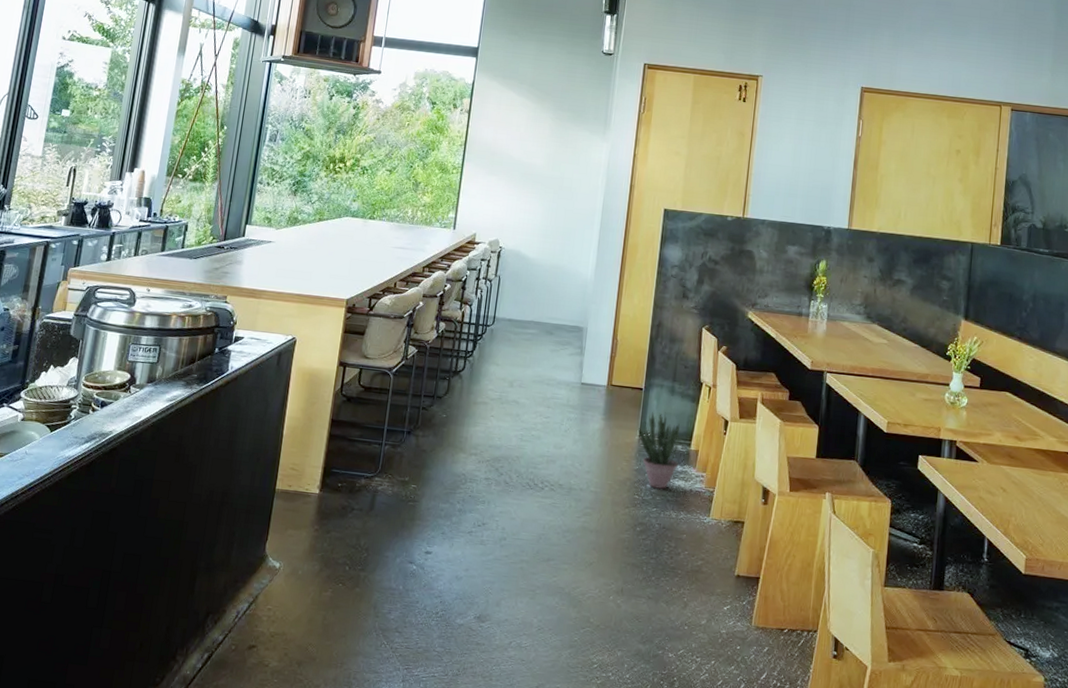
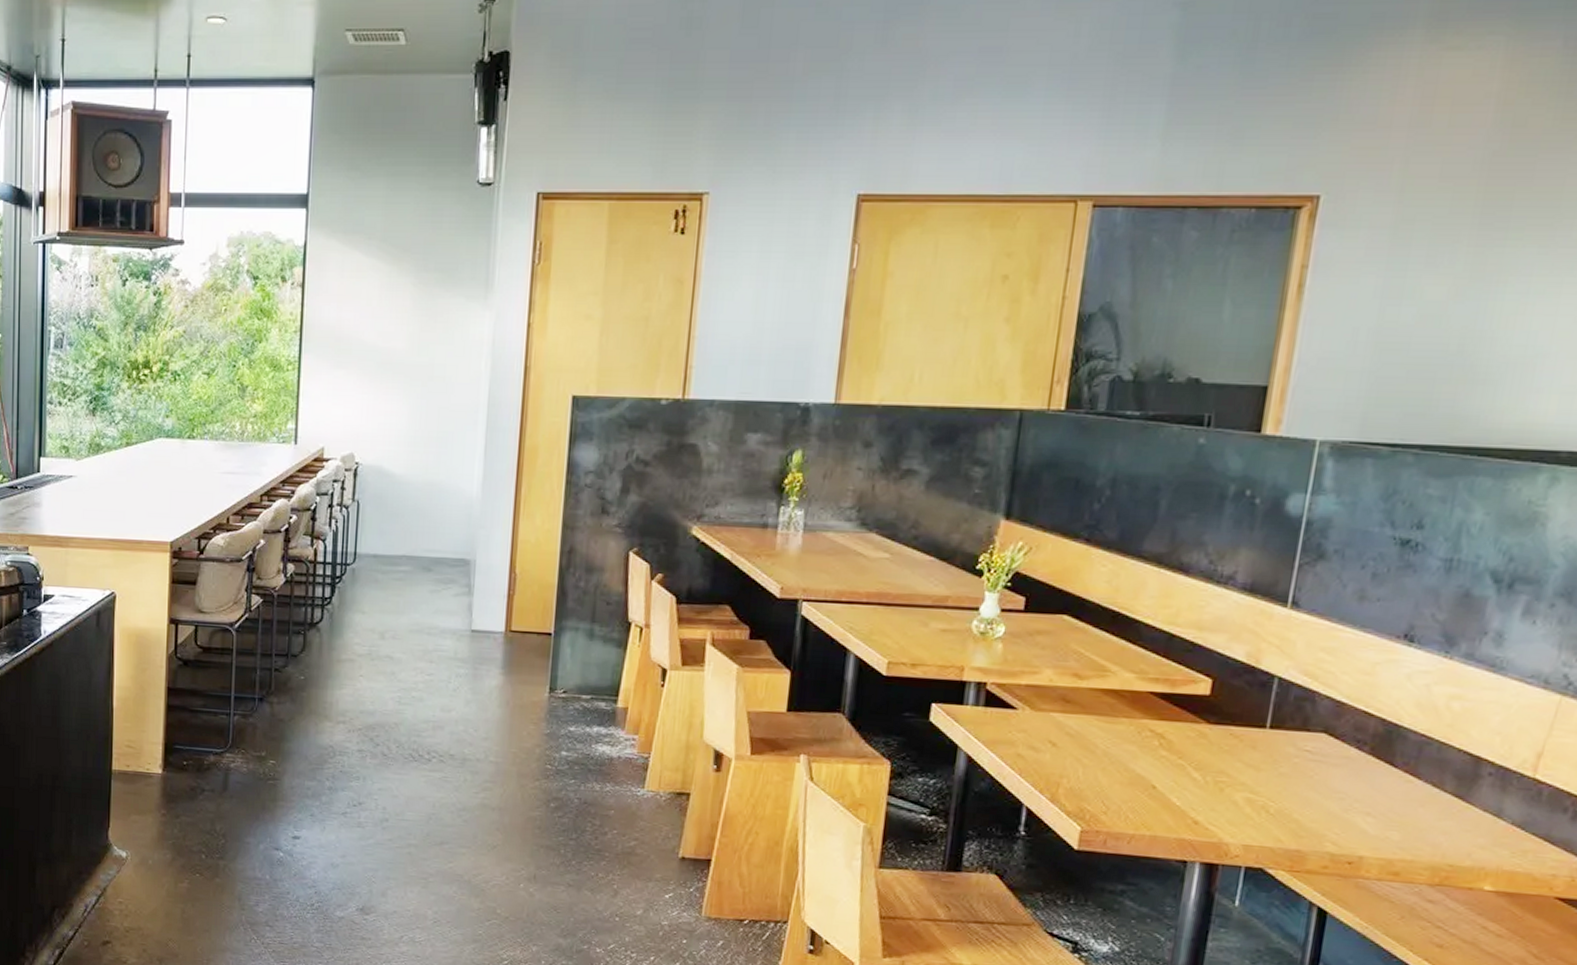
potted plant: present [638,412,680,489] -> none [548,662,603,757]

